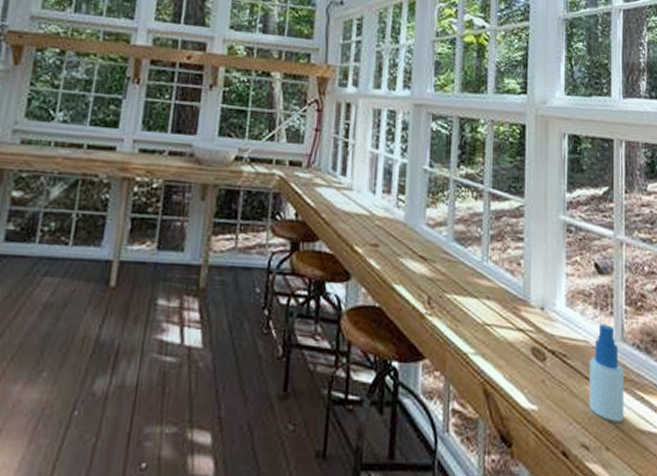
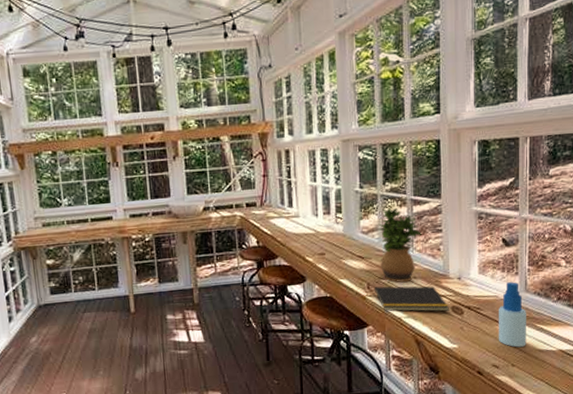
notepad: none [435,303,530,353] -> present [373,286,450,312]
potted plant: none [445,198,499,302] -> present [377,208,421,283]

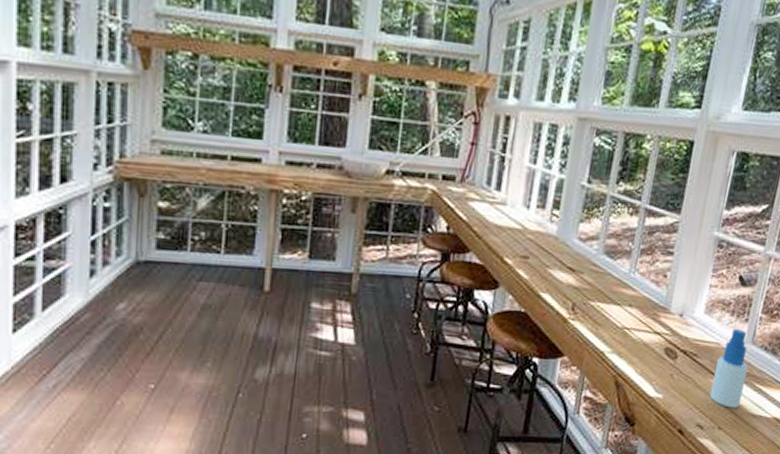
notepad: present [373,286,450,312] -> none [577,309,664,353]
potted plant: present [377,208,421,283] -> none [591,214,649,309]

